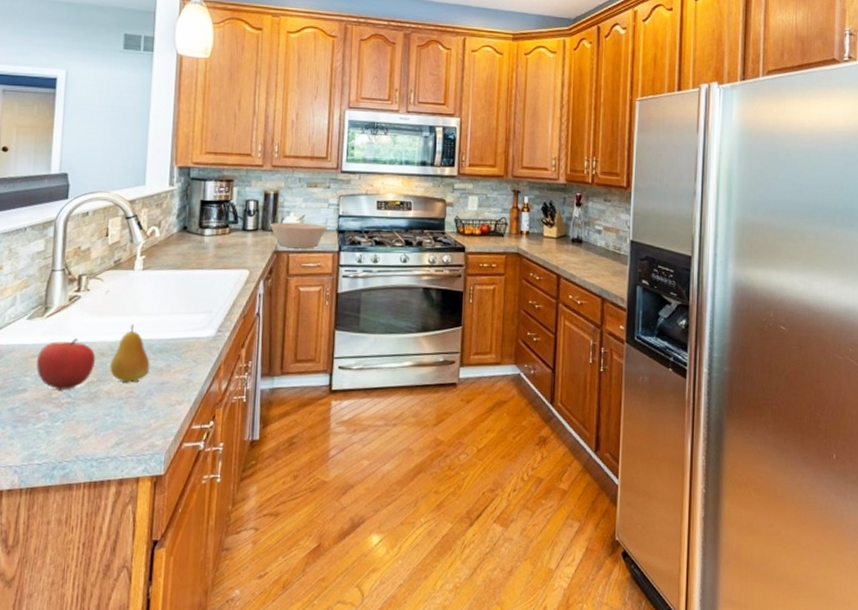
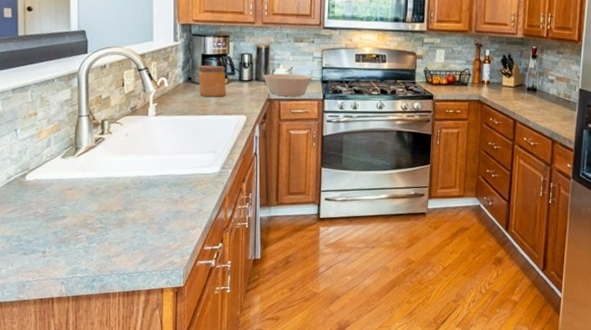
fruit: present [37,338,96,389] -> none [73,174,121,217]
fruit: present [110,324,150,382] -> none [133,162,166,210]
jar: none [195,212,228,250] -> present [198,64,226,98]

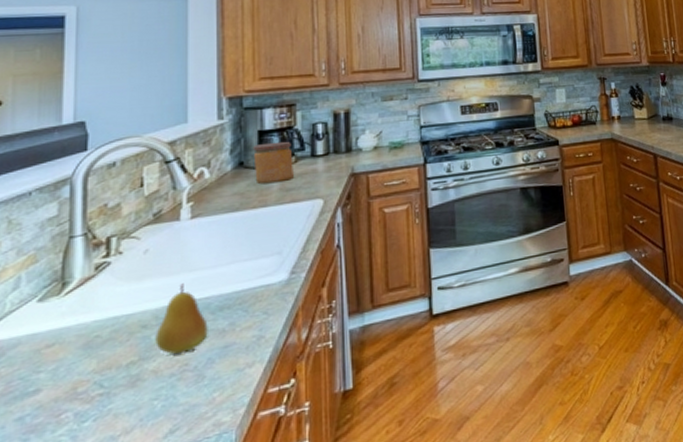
fruit: none [133,162,166,210] -> present [155,283,208,355]
bowl: present [262,73,312,97] -> none [342,138,408,169]

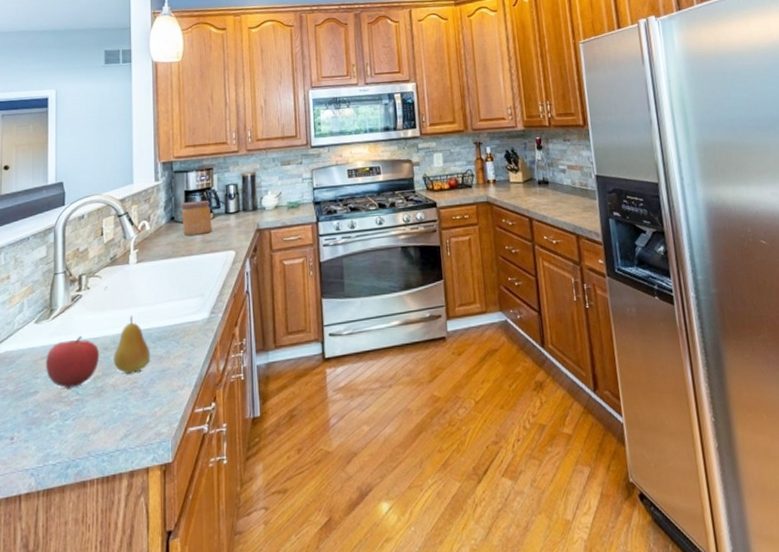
fruit: none [54,313,136,381] -> present [46,336,100,388]

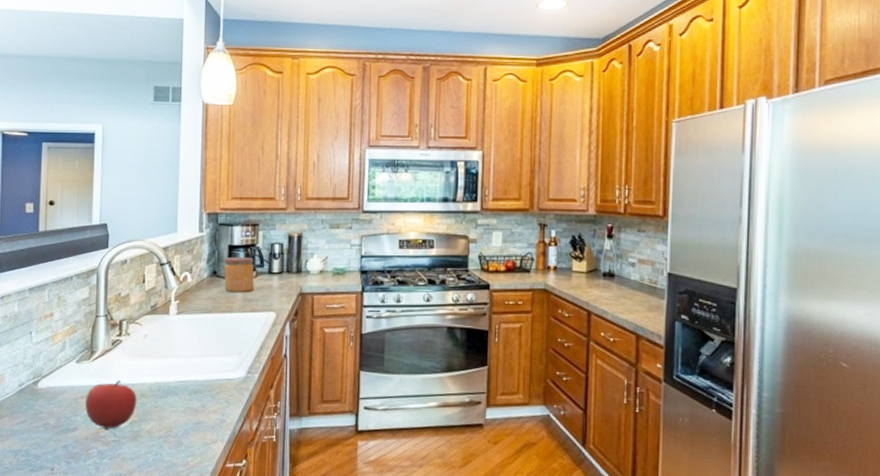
fruit: present [113,316,150,373] -> none [150,366,186,421]

